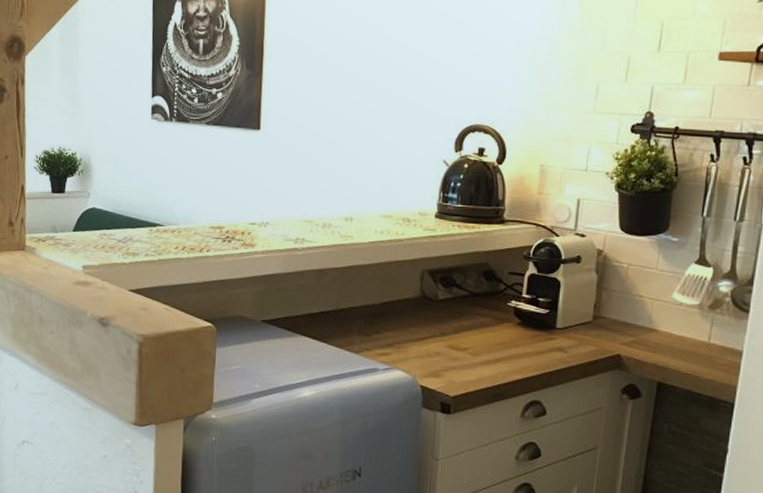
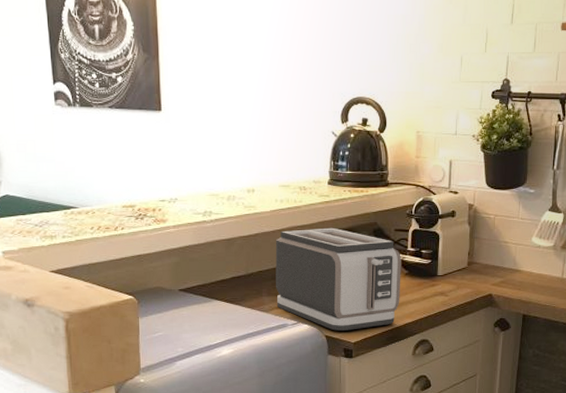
toaster: none [368,265,514,382] -> present [275,227,401,331]

